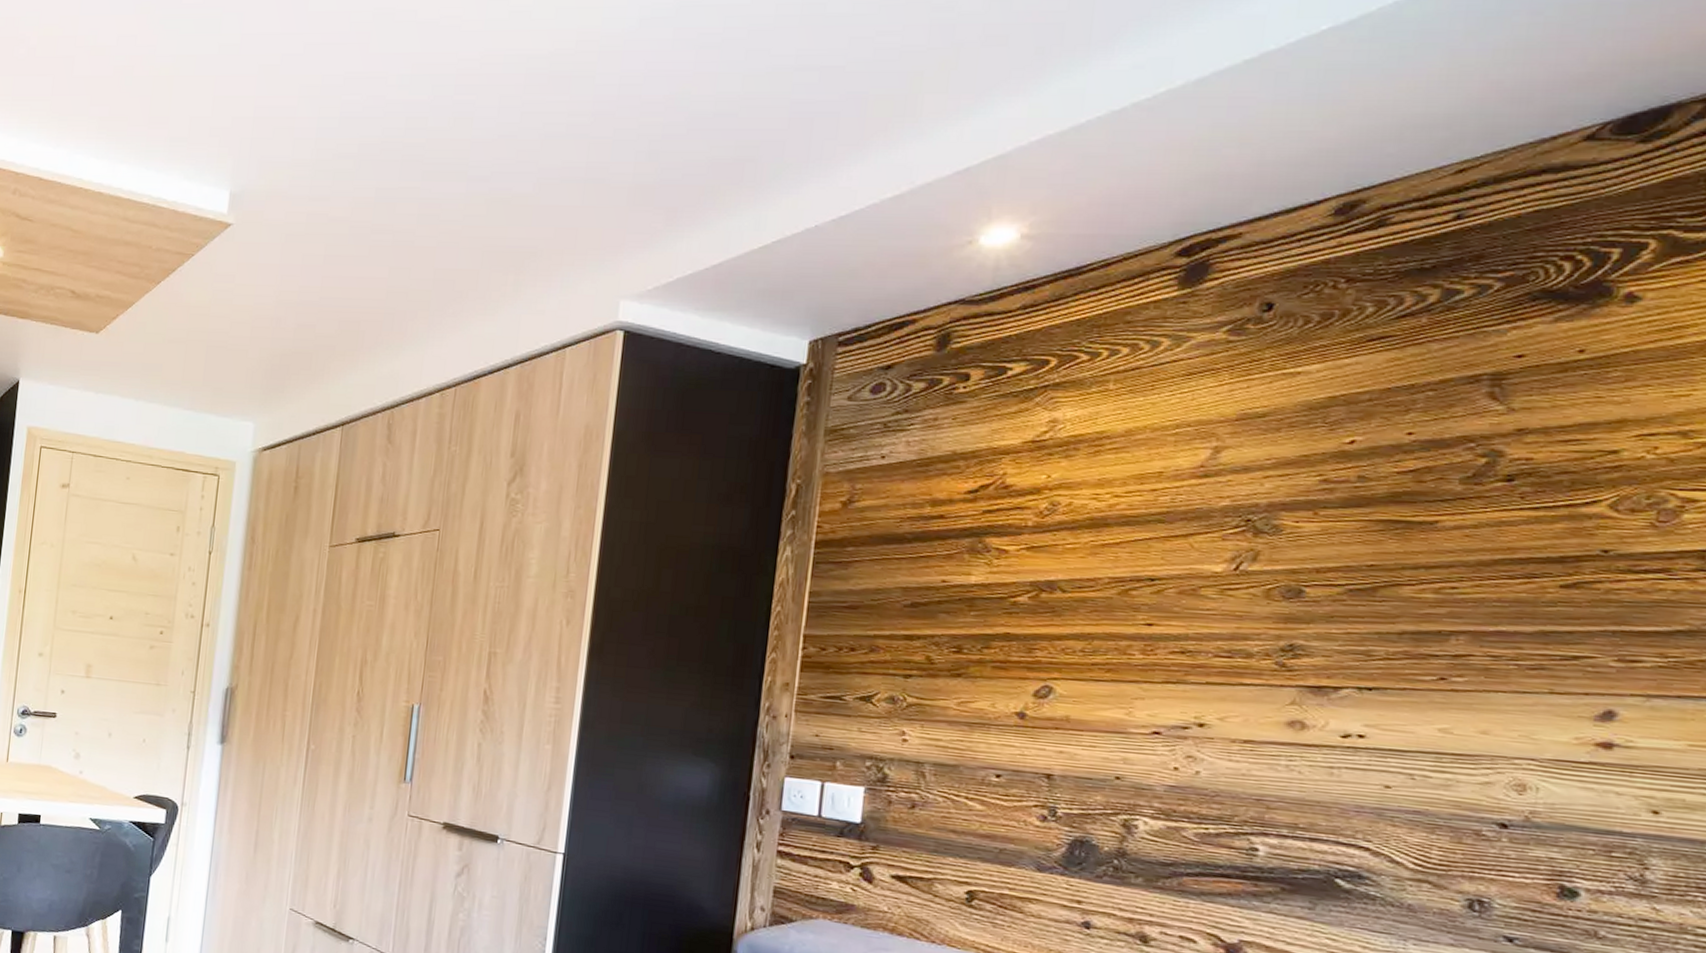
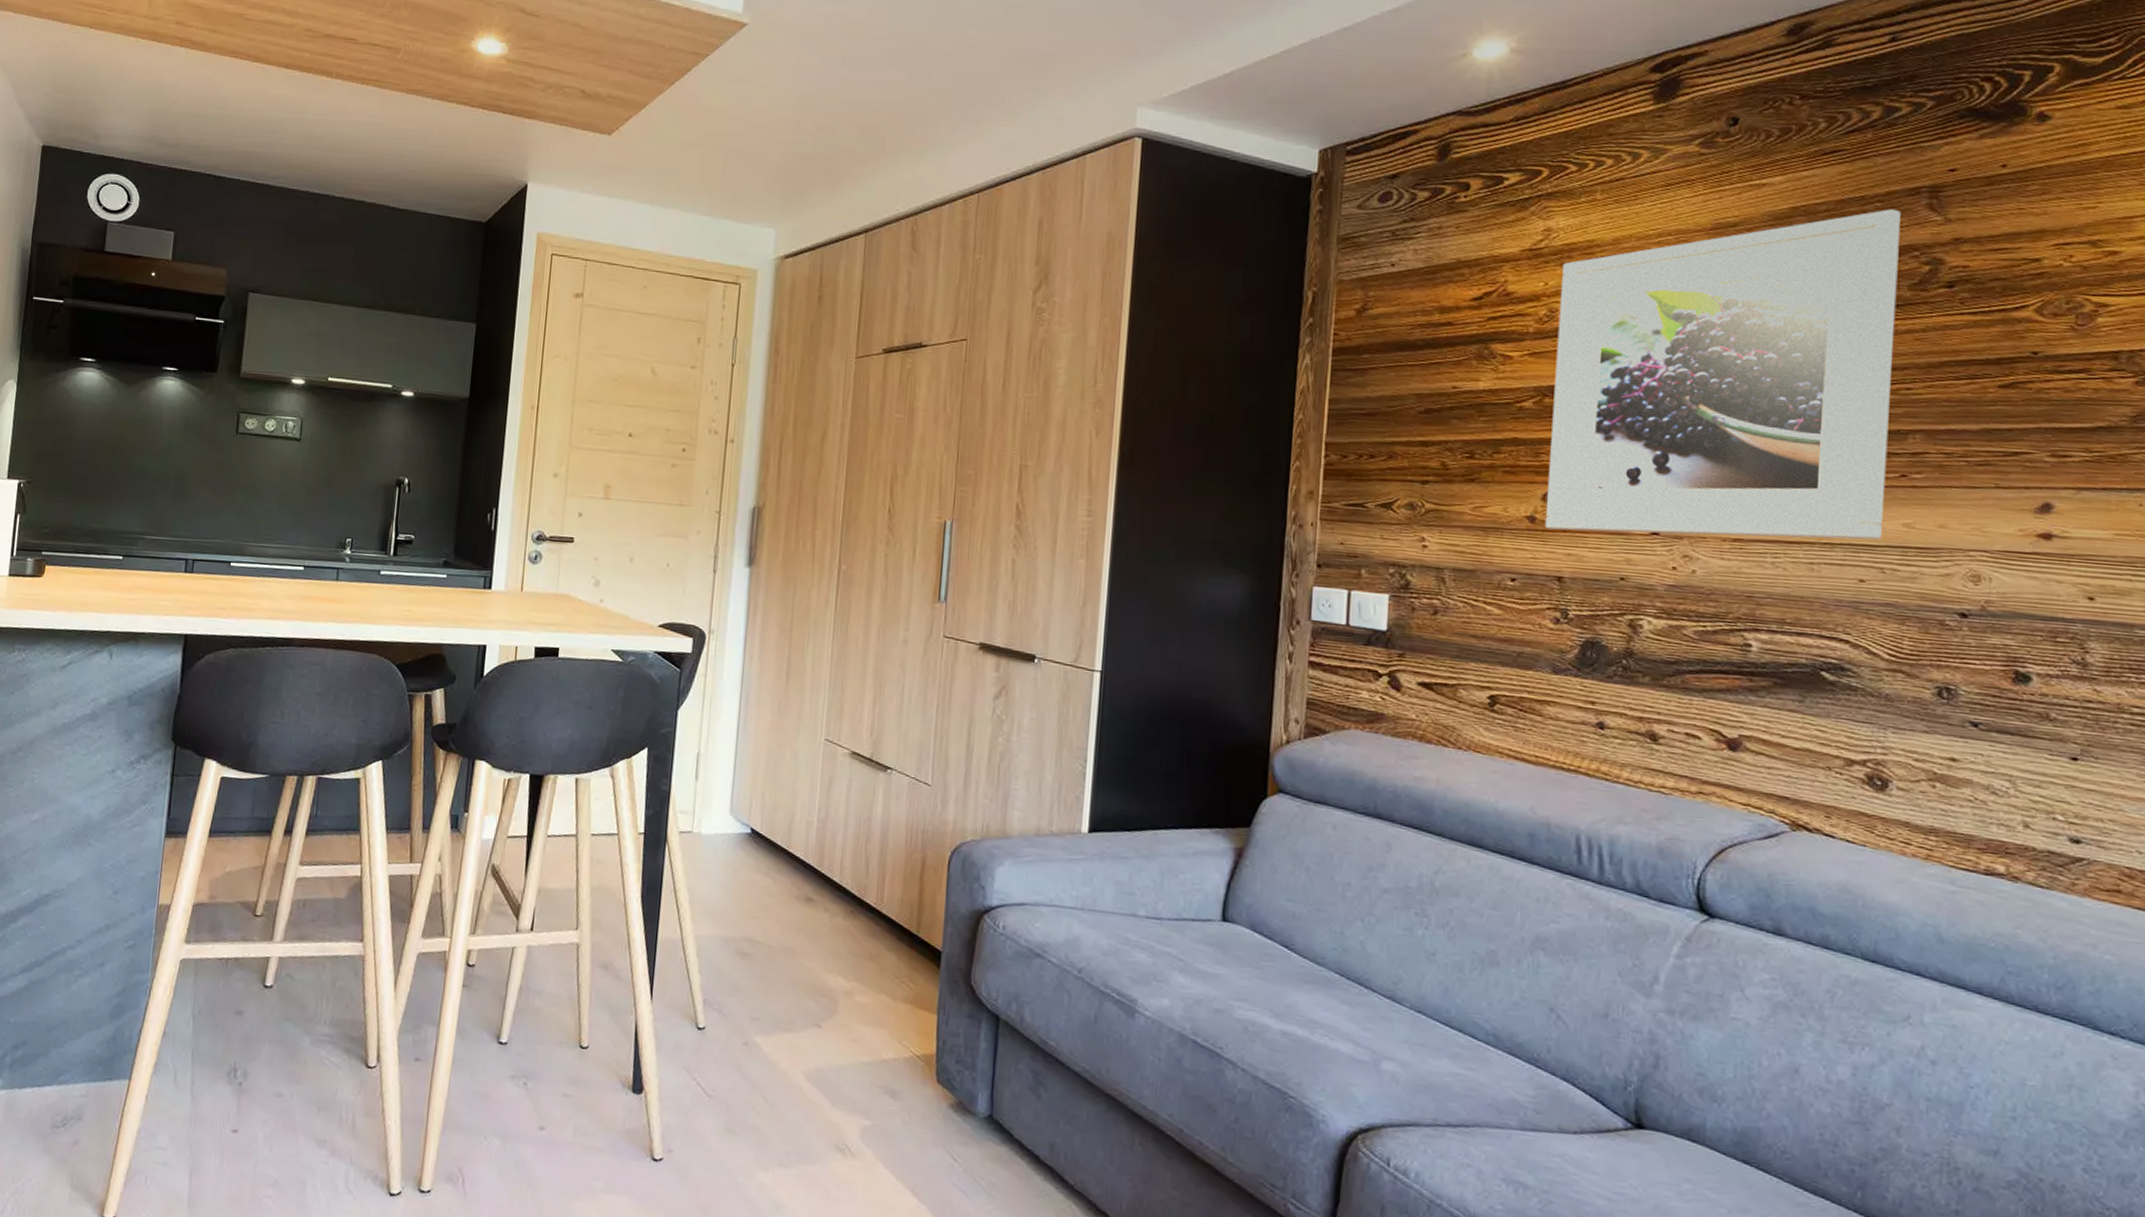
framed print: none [1035,398,1456,746] -> present [1544,209,1901,541]

